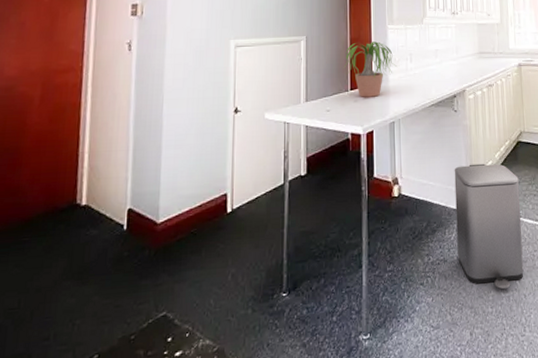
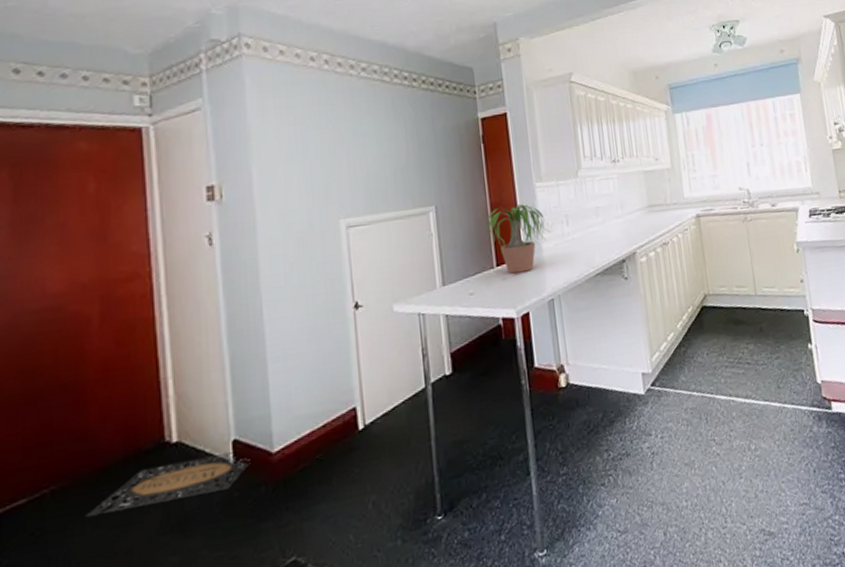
doormat: none [9,218,140,257] -> present [86,452,251,517]
pedal bin: present [454,163,524,289] -> none [629,335,720,479]

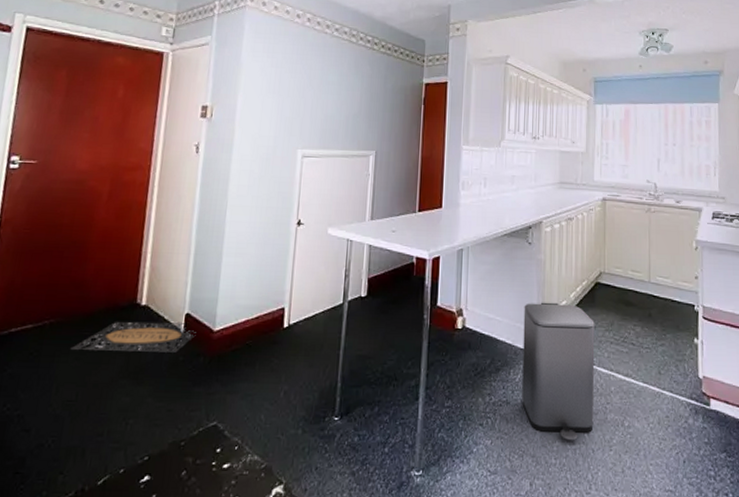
potted plant: present [485,204,550,274] -> none [412,161,469,221]
pedal bin: none [629,335,720,479] -> present [522,302,595,440]

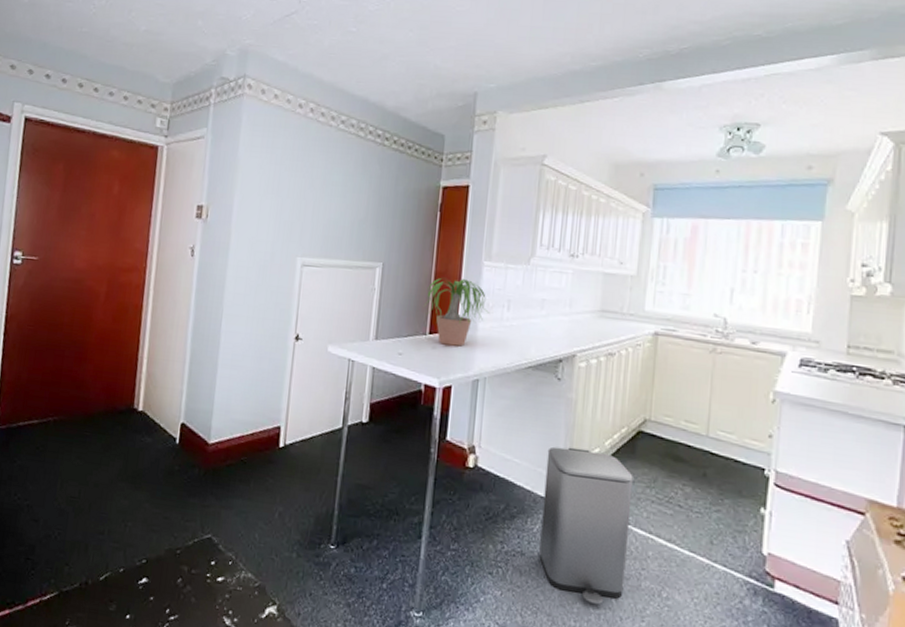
doormat: present [70,321,196,353] -> none [73,424,192,461]
potted plant: none [412,161,469,221] -> present [423,277,489,347]

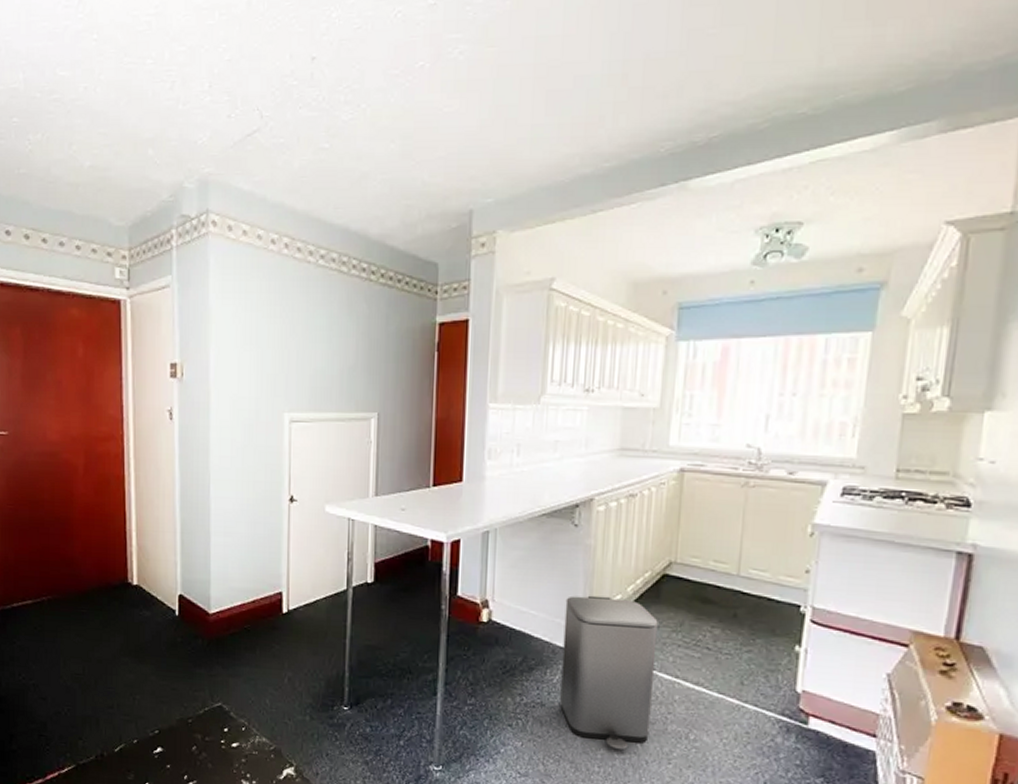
potted plant: present [423,277,489,347] -> none [425,424,497,498]

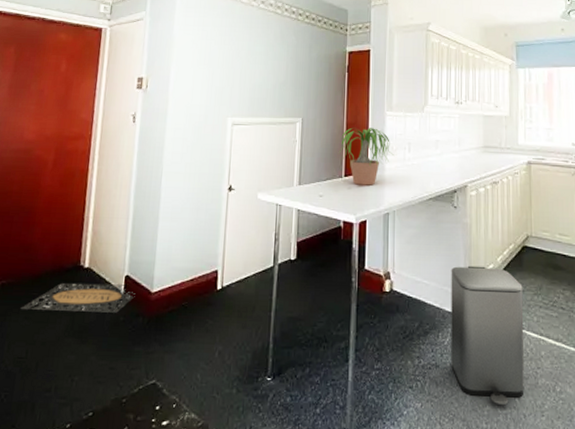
doormat: none [71,599,192,634] -> present [20,282,136,313]
potted plant: none [425,424,497,498] -> present [338,127,394,186]

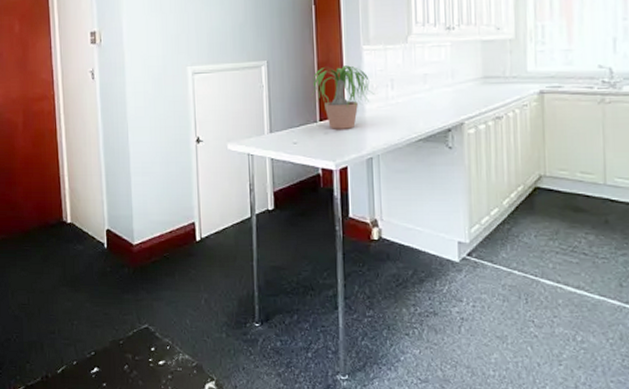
doormat: present [20,282,136,313] -> none [16,237,118,264]
pedal bin: present [451,265,524,405] -> none [447,210,538,353]

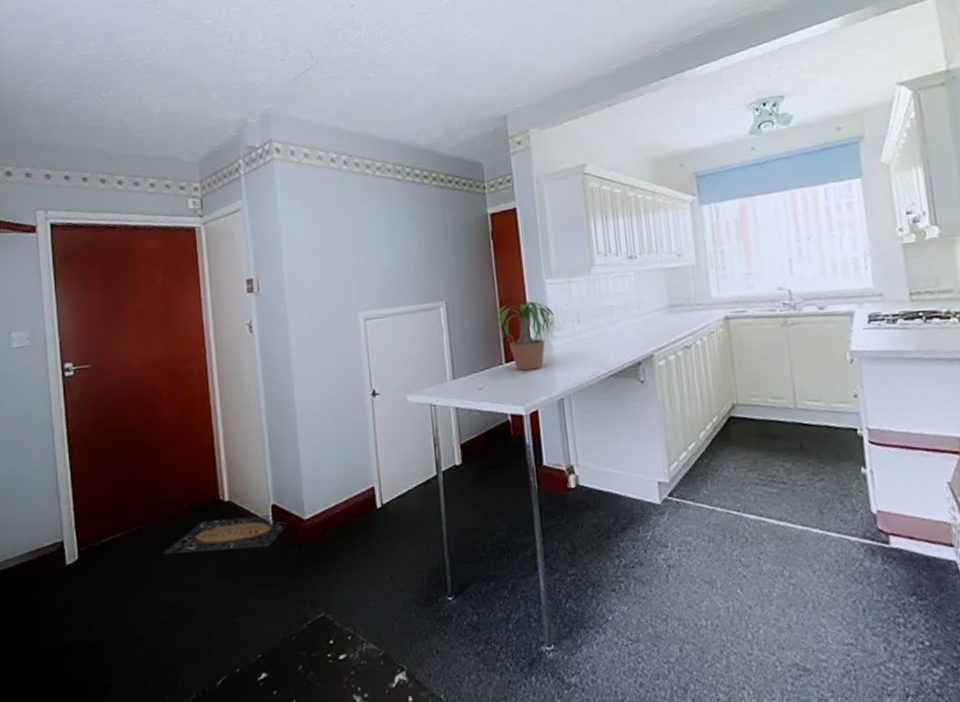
doormat: none [16,237,118,264] -> present [163,515,286,554]

